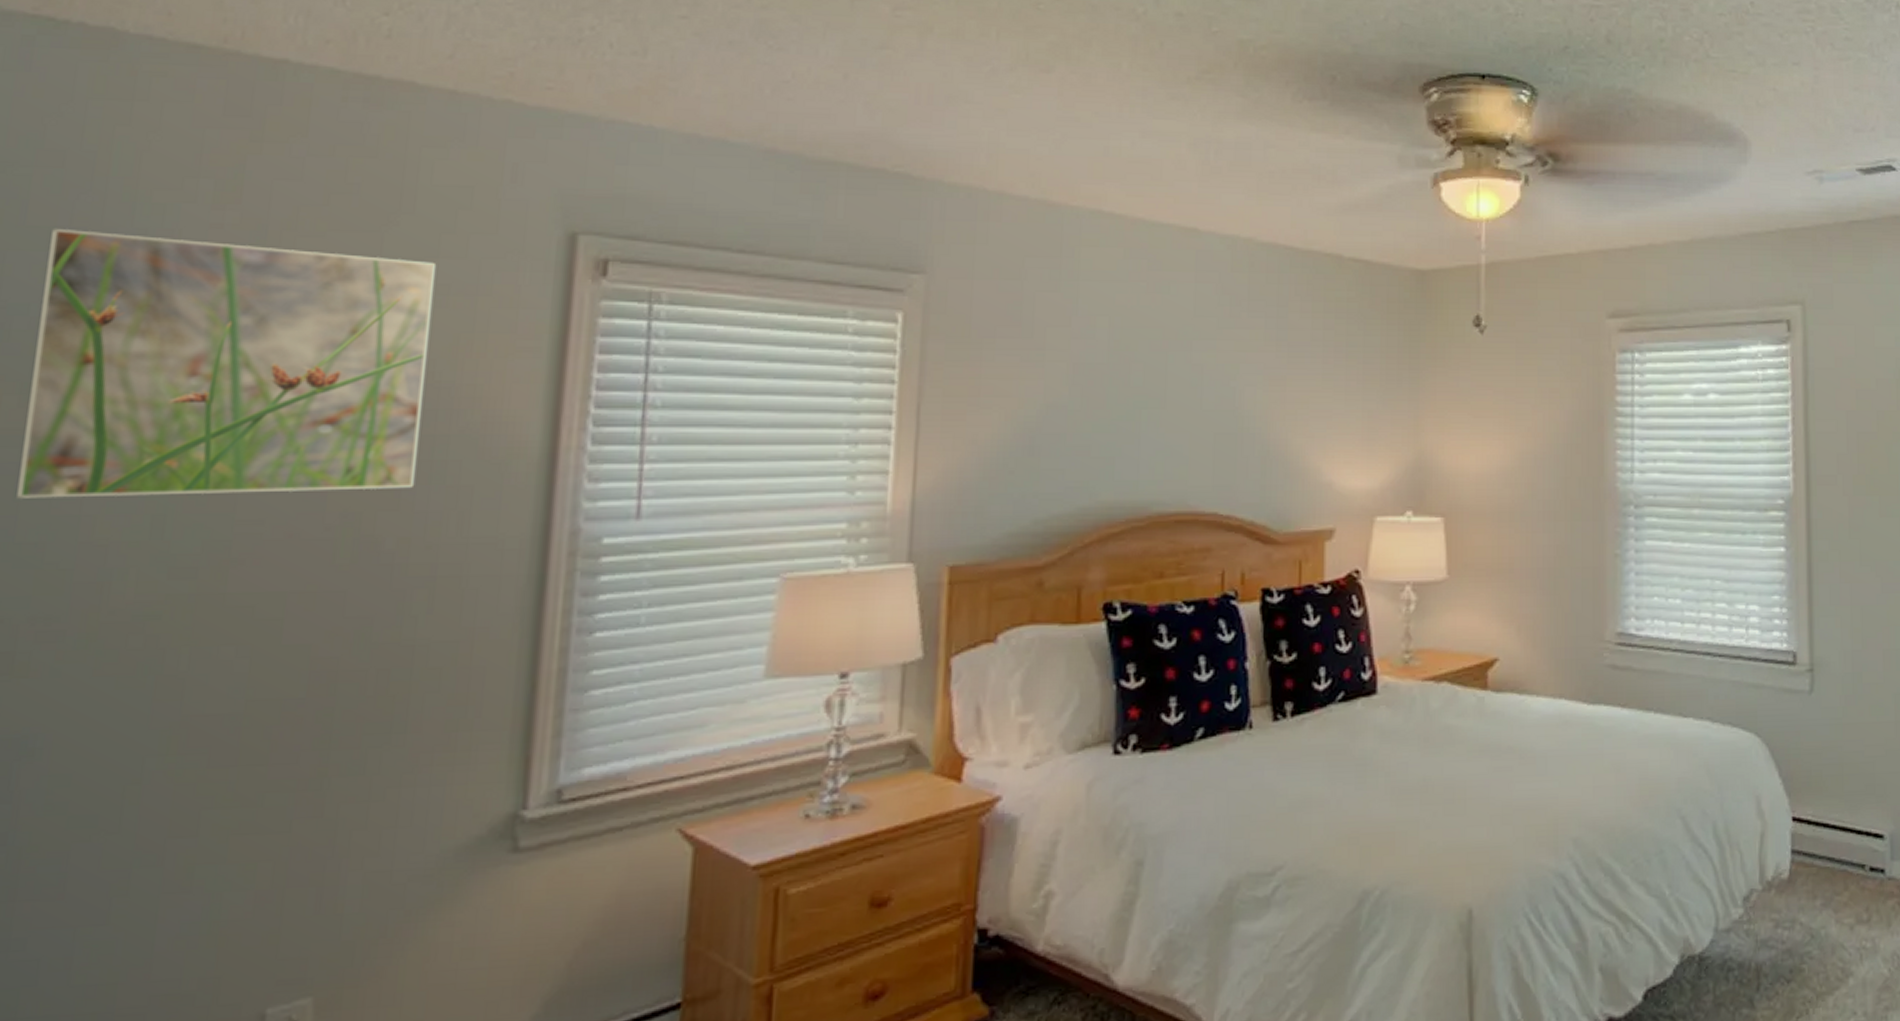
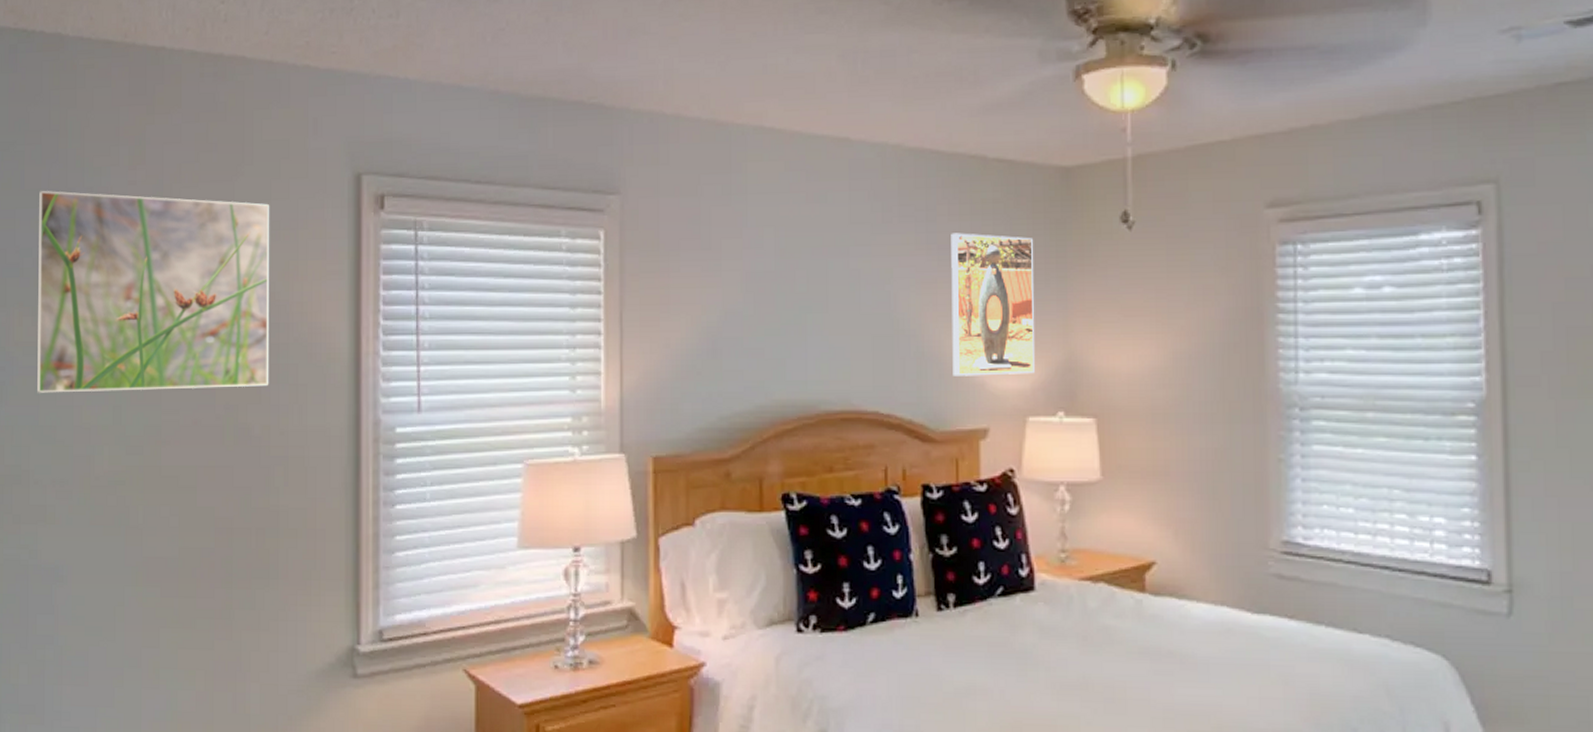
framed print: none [1299,330,1387,476] -> present [951,233,1035,376]

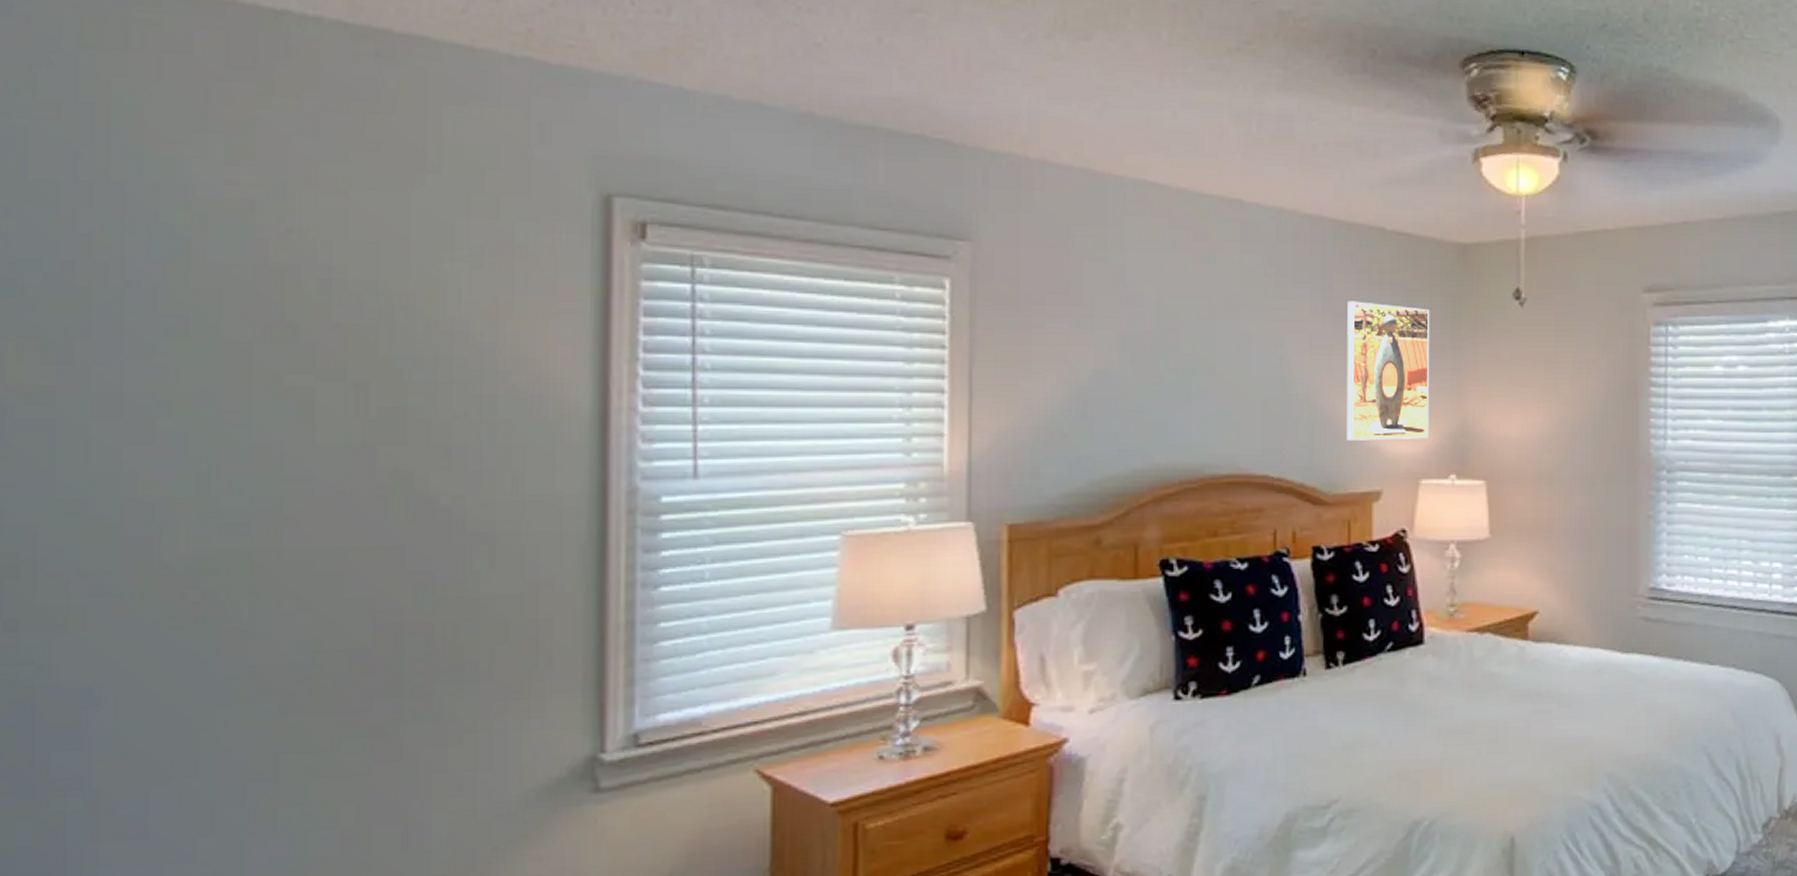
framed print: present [37,190,270,393] -> none [51,181,468,455]

